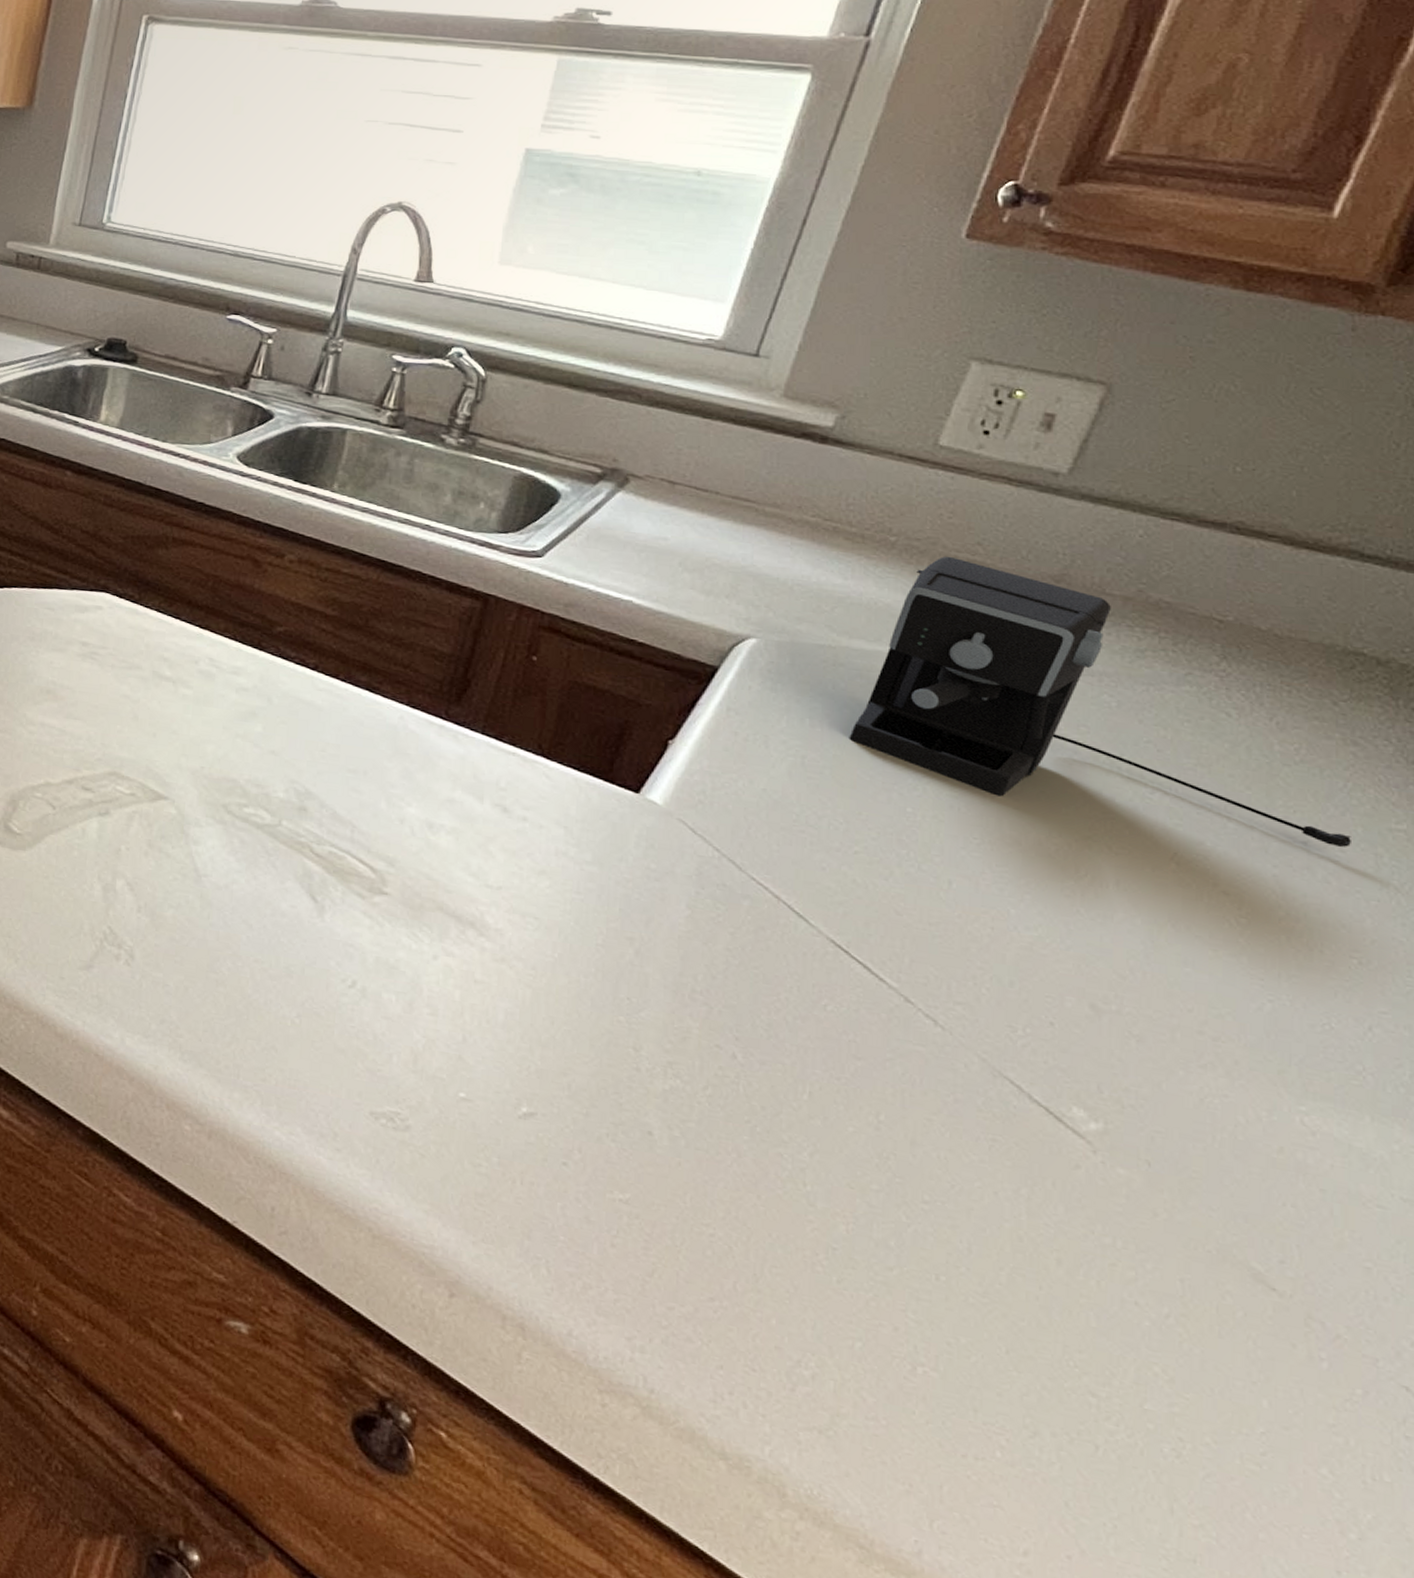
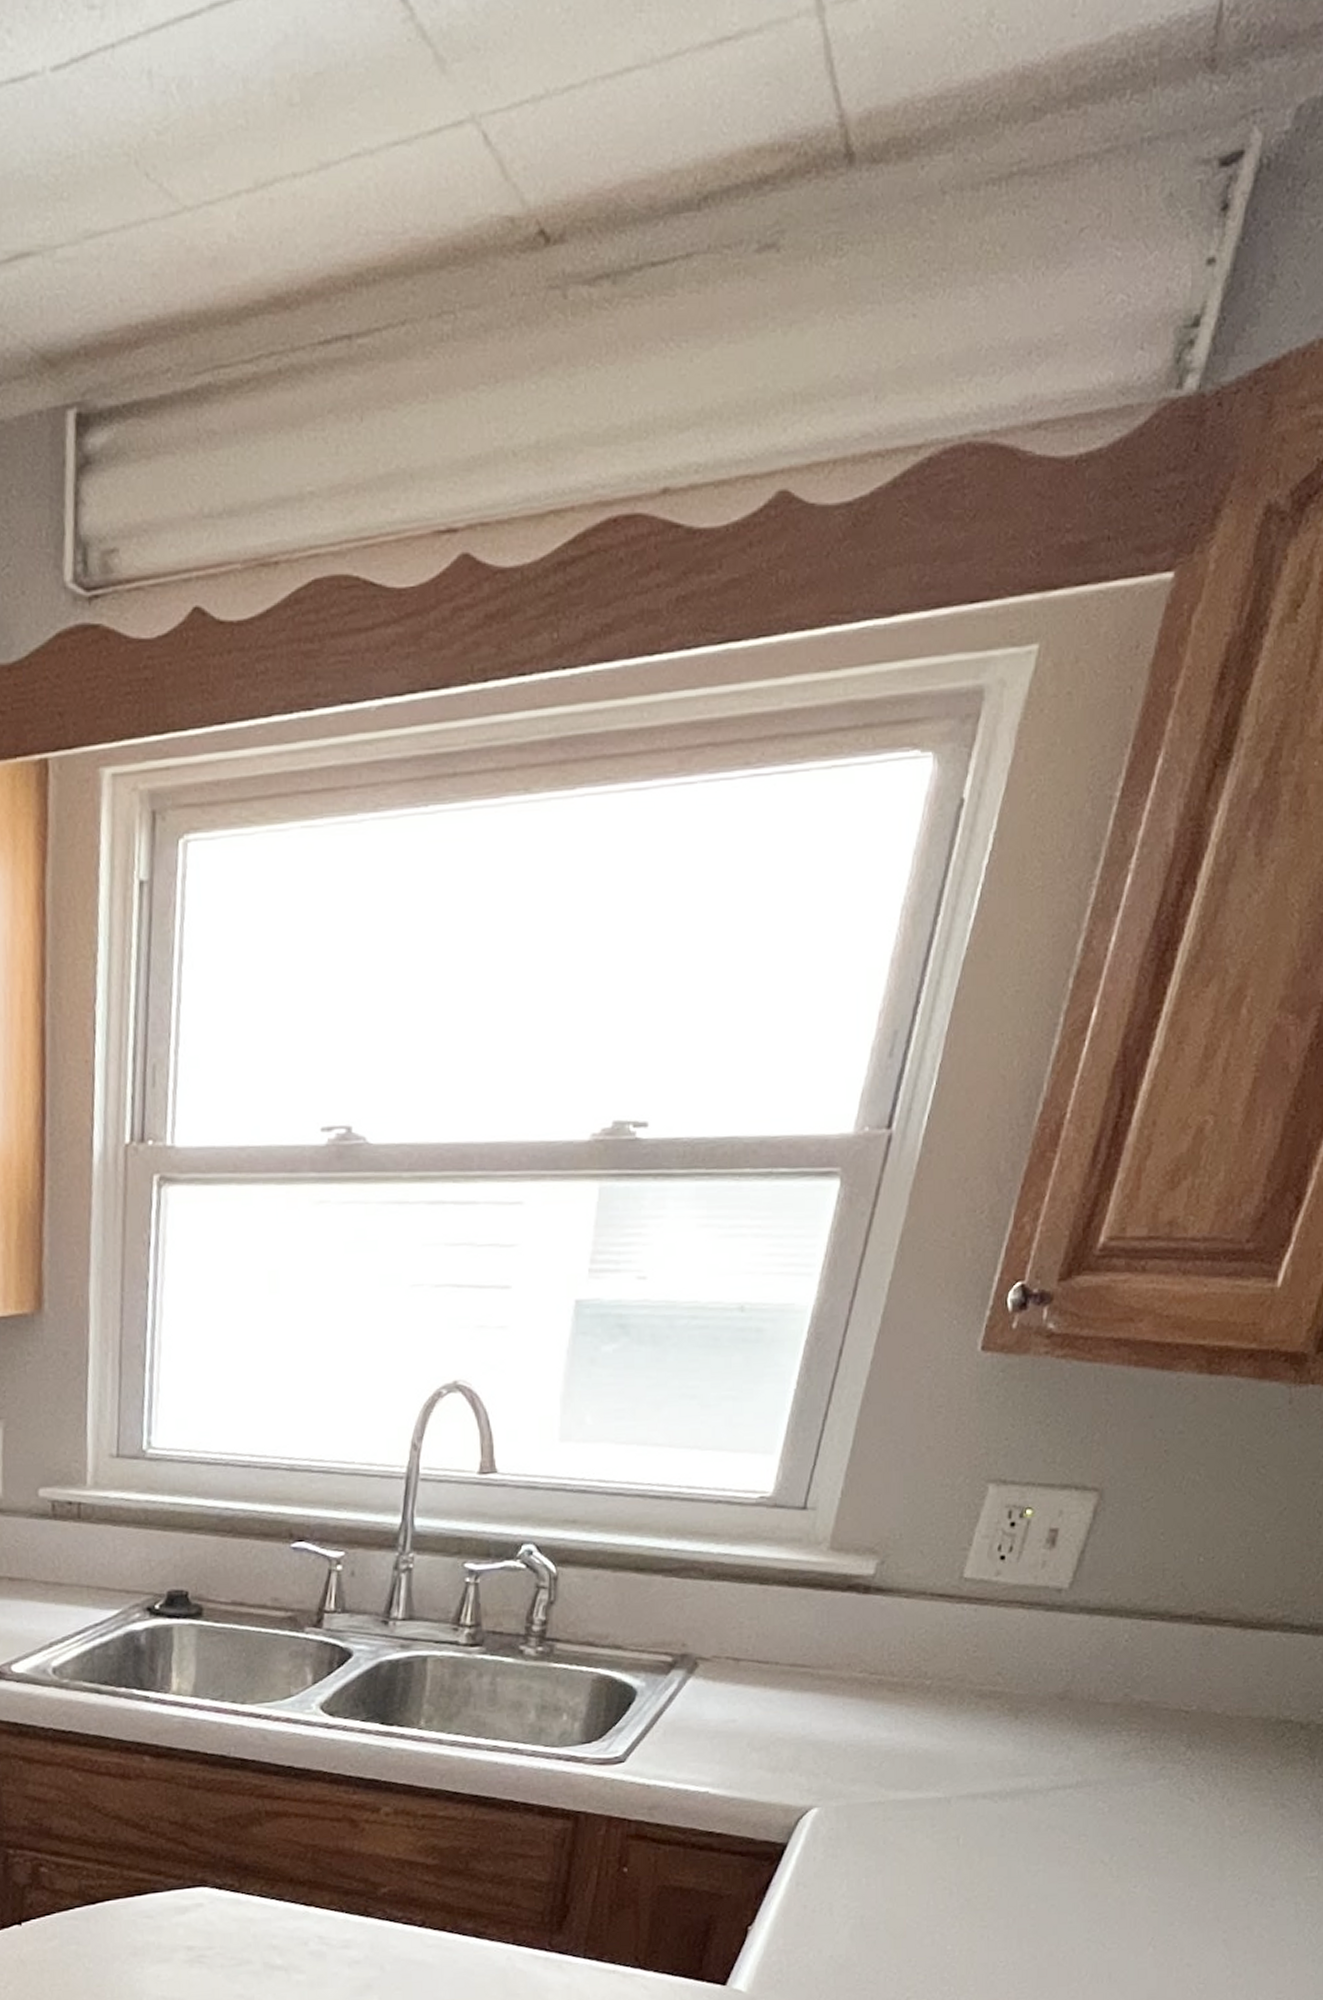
coffee maker: present [849,556,1351,848] -> none [898,1691,1279,1918]

